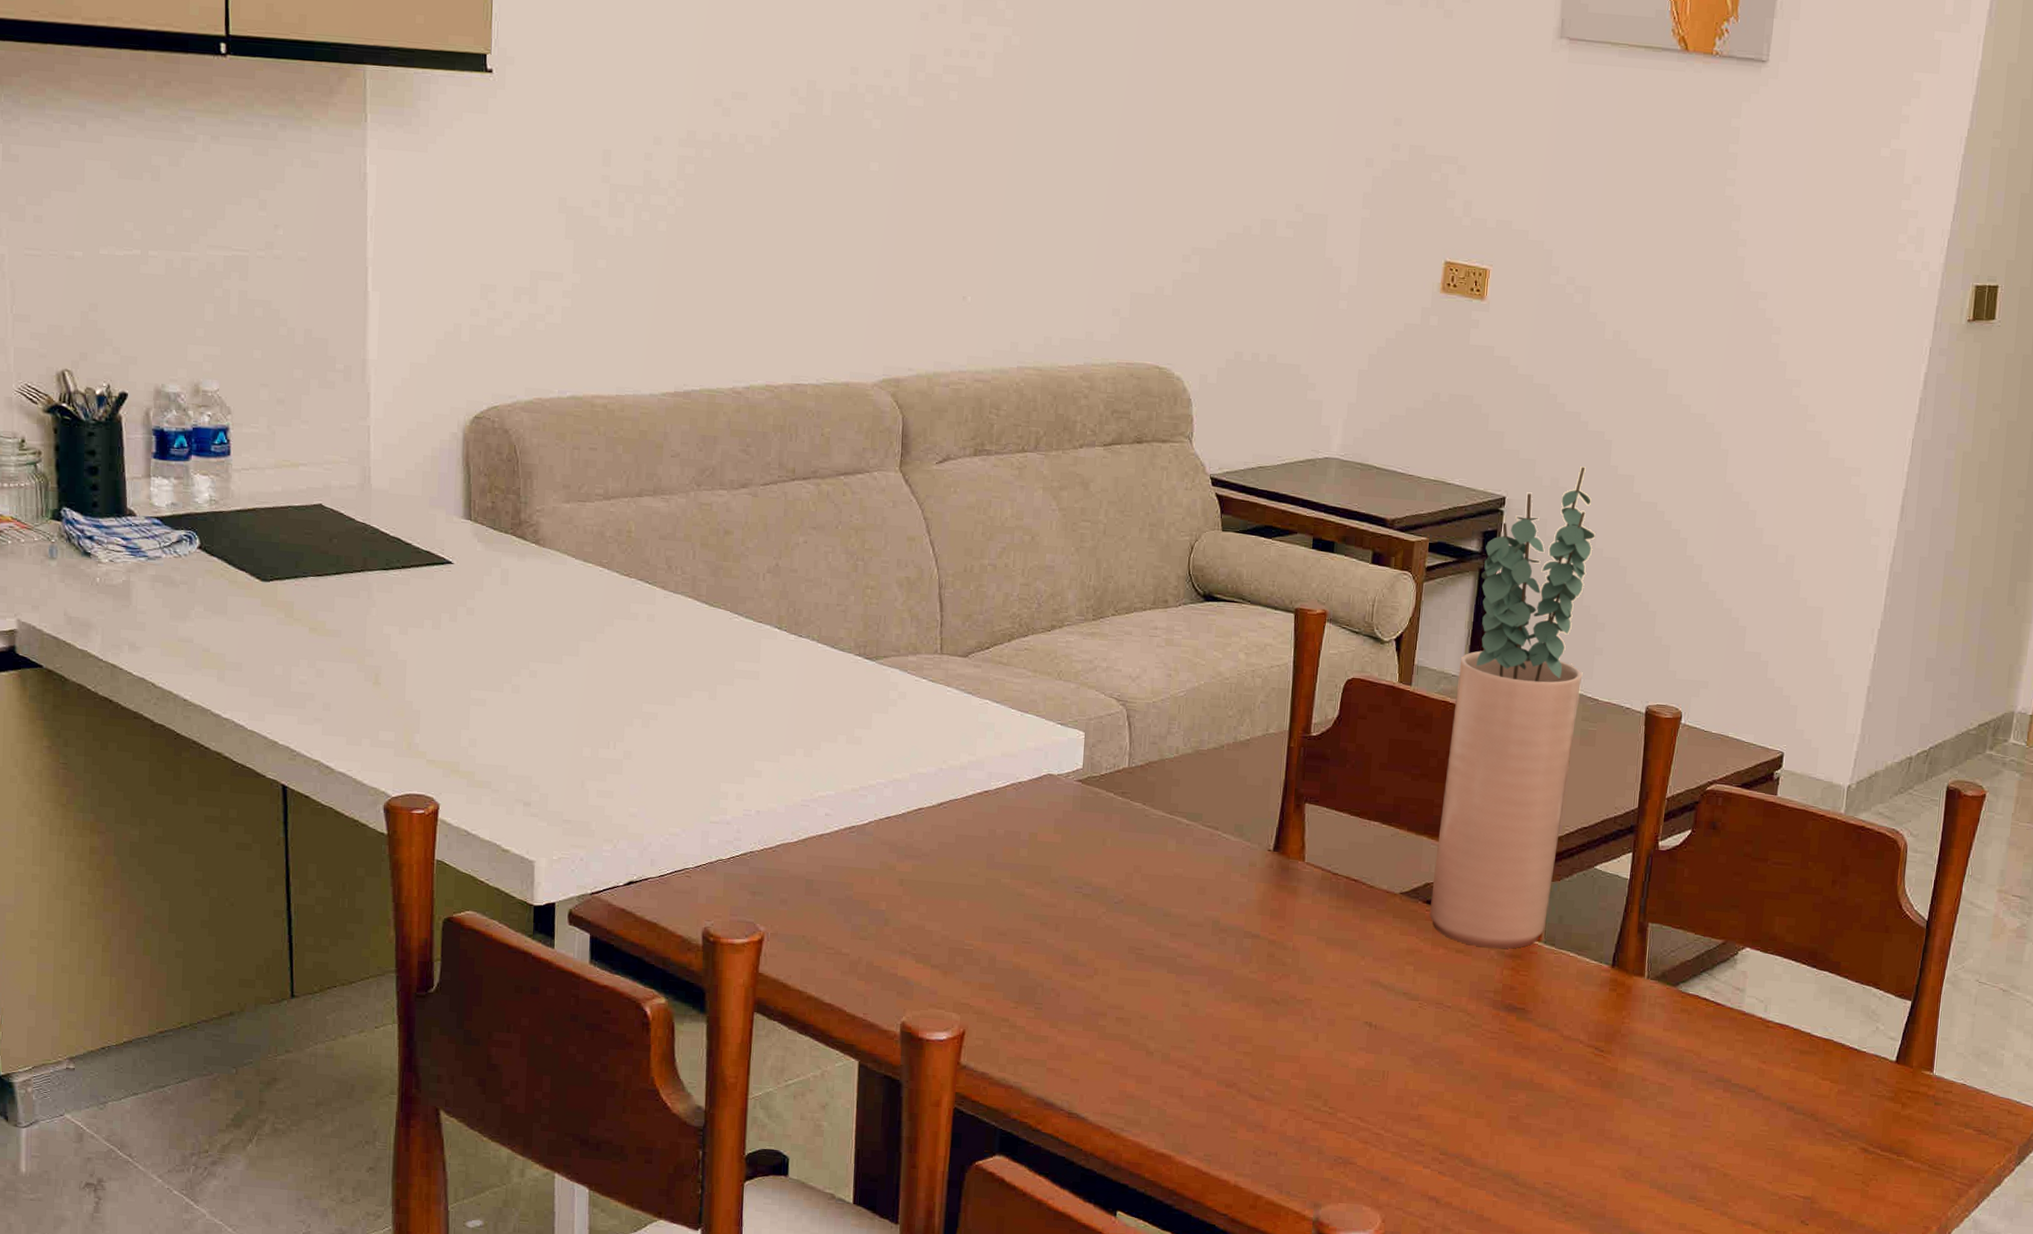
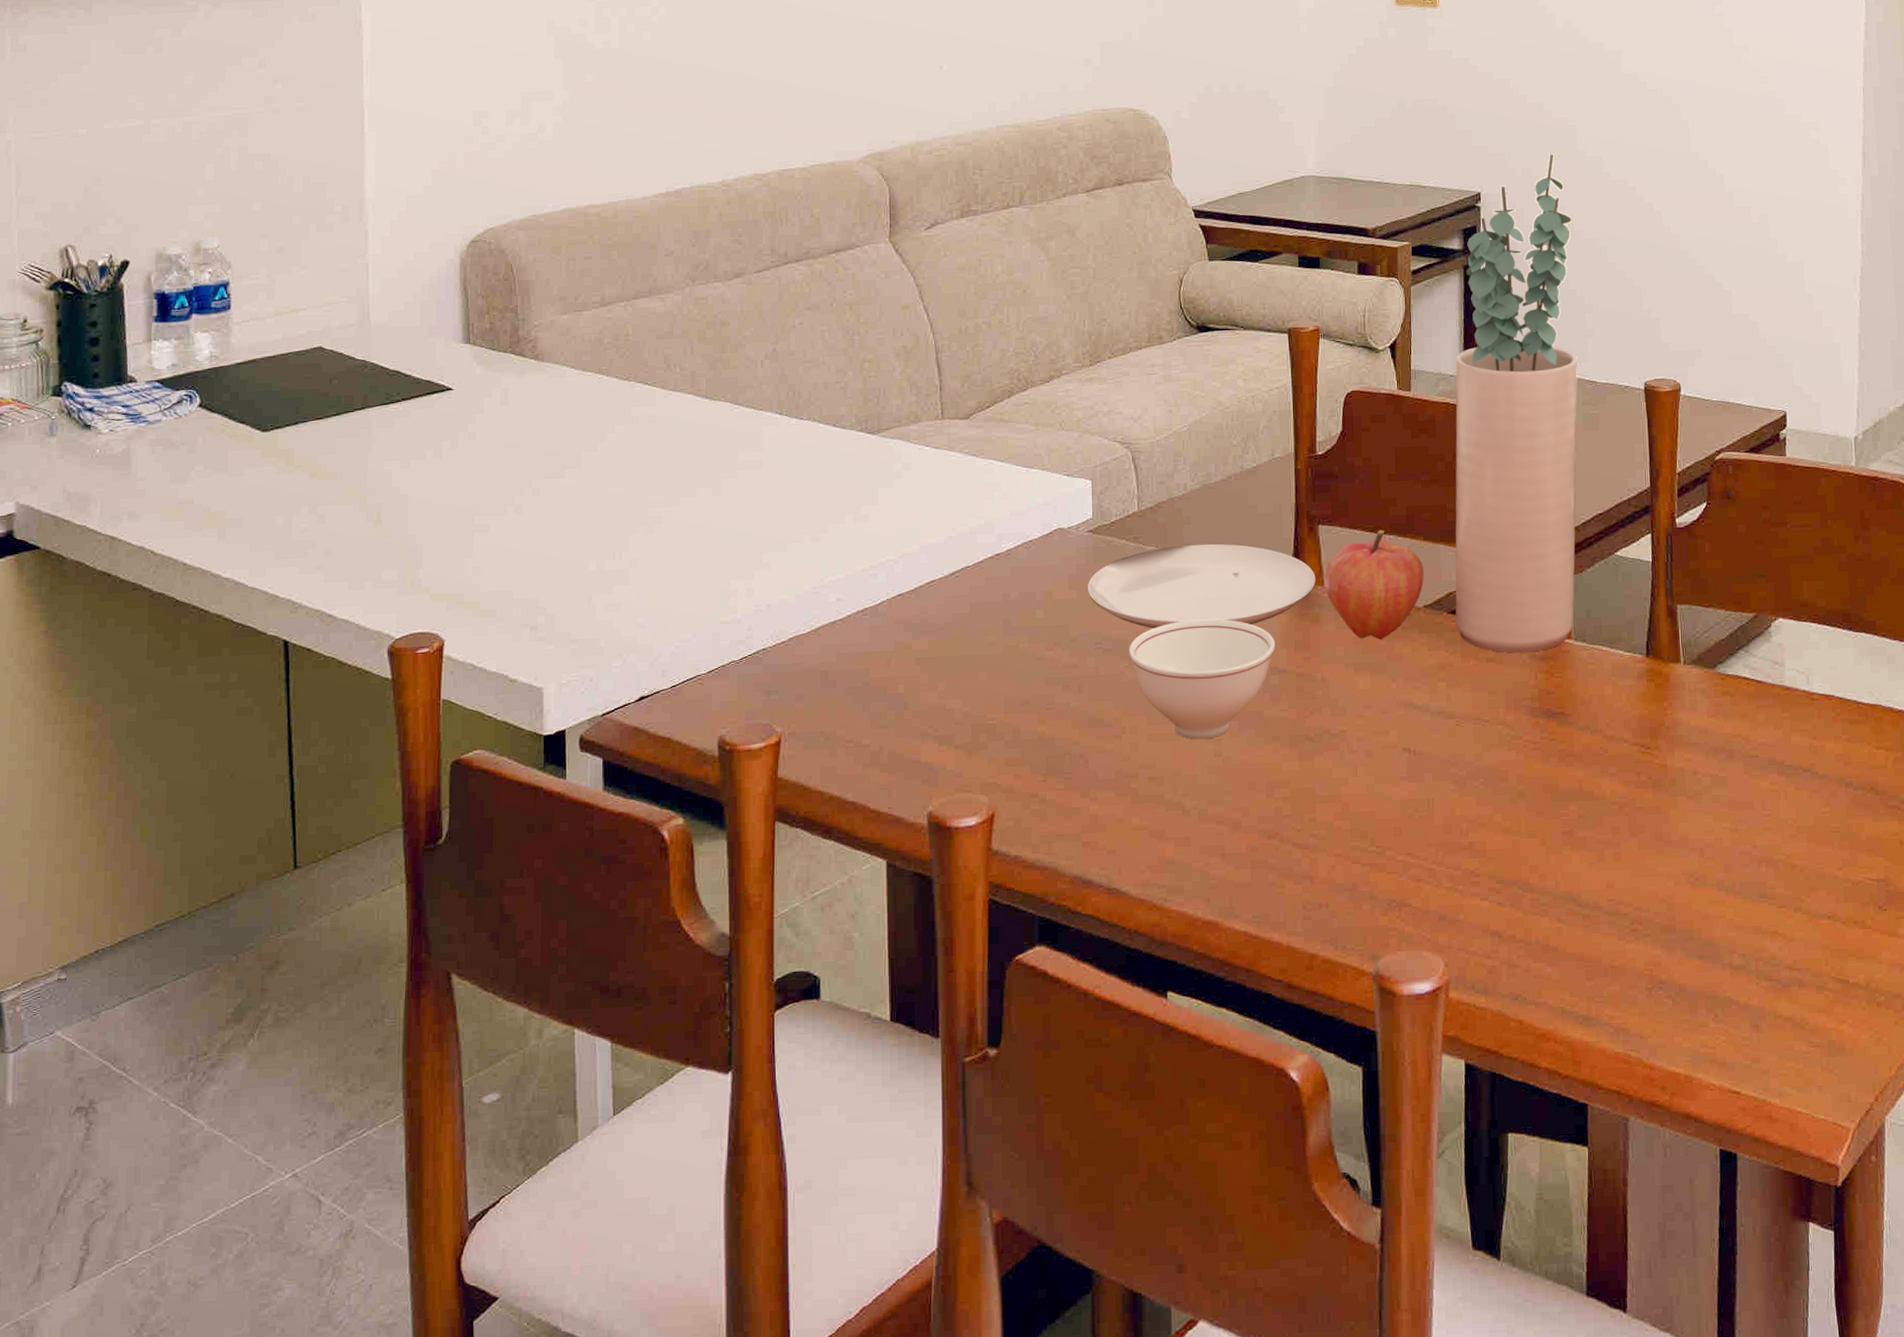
plate: none [1072,805,1297,889] -> present [1088,543,1316,629]
bowl: none [1107,877,1251,990] -> present [1128,619,1275,740]
fruit: none [1305,815,1405,919] -> present [1324,530,1424,639]

